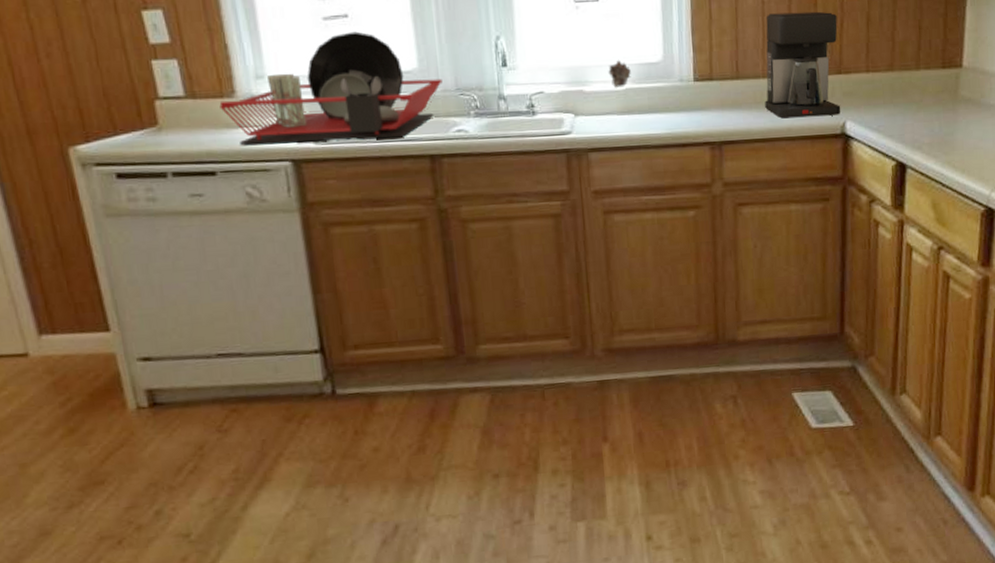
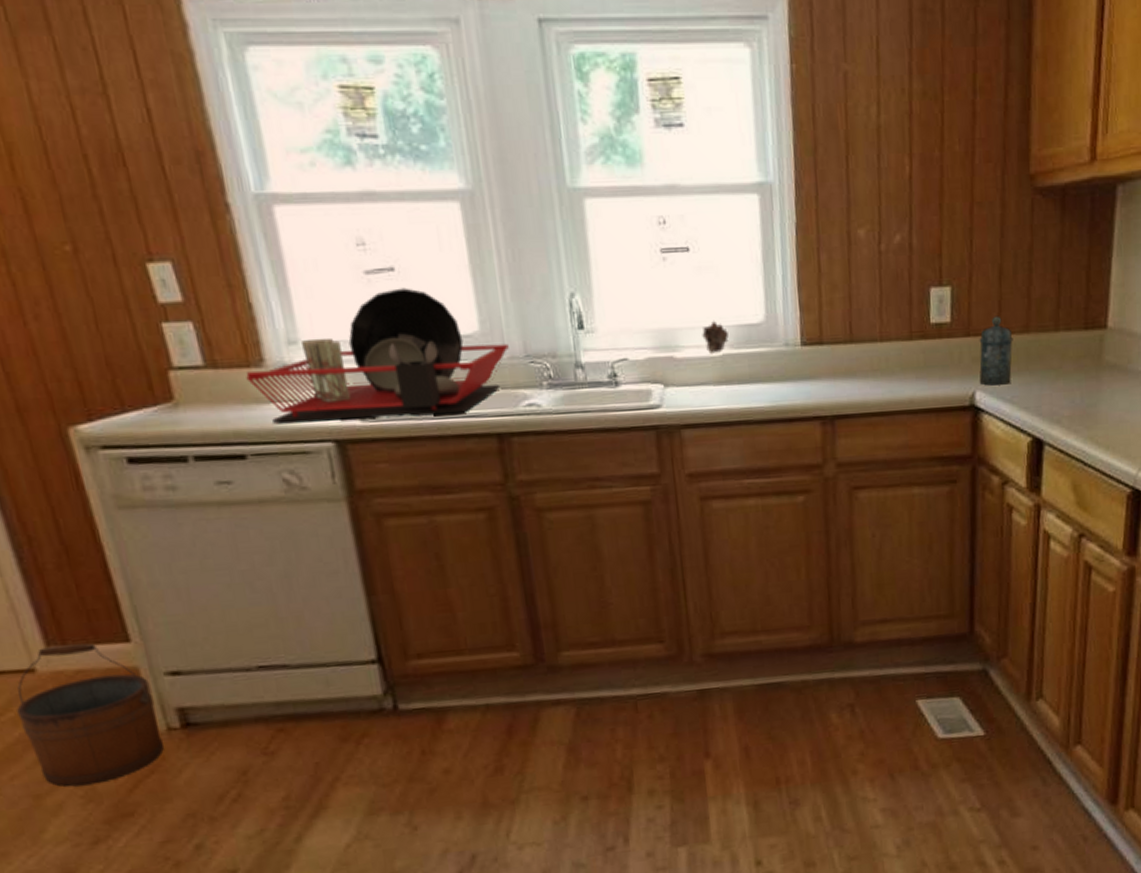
bucket: none [10,332,133,457] -> present [16,643,164,786]
coffee maker: present [765,11,841,119] -> none [883,263,970,389]
canister: none [849,56,879,116] -> present [979,315,1013,386]

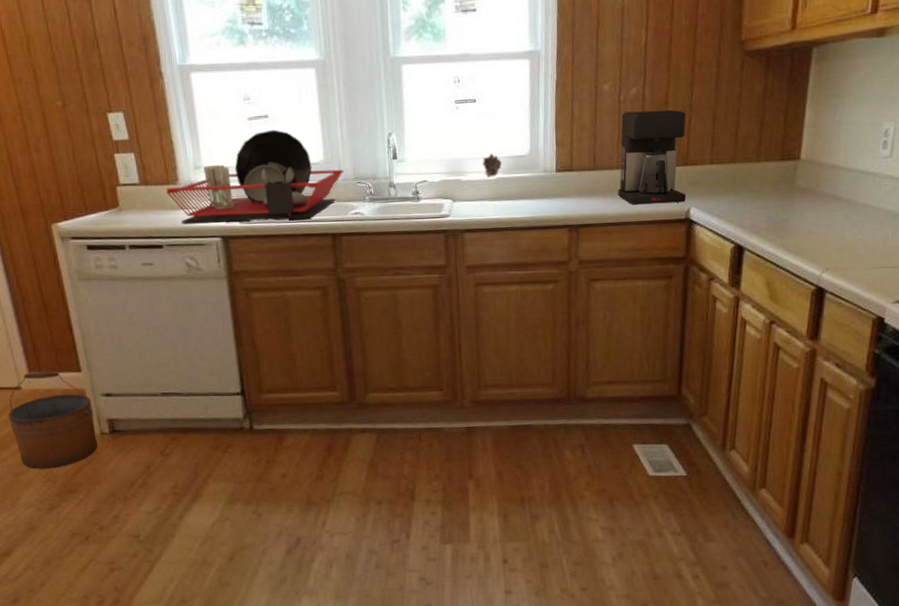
coffee maker: none [883,263,970,389] -> present [618,109,686,205]
canister: present [979,315,1013,386] -> none [694,149,722,204]

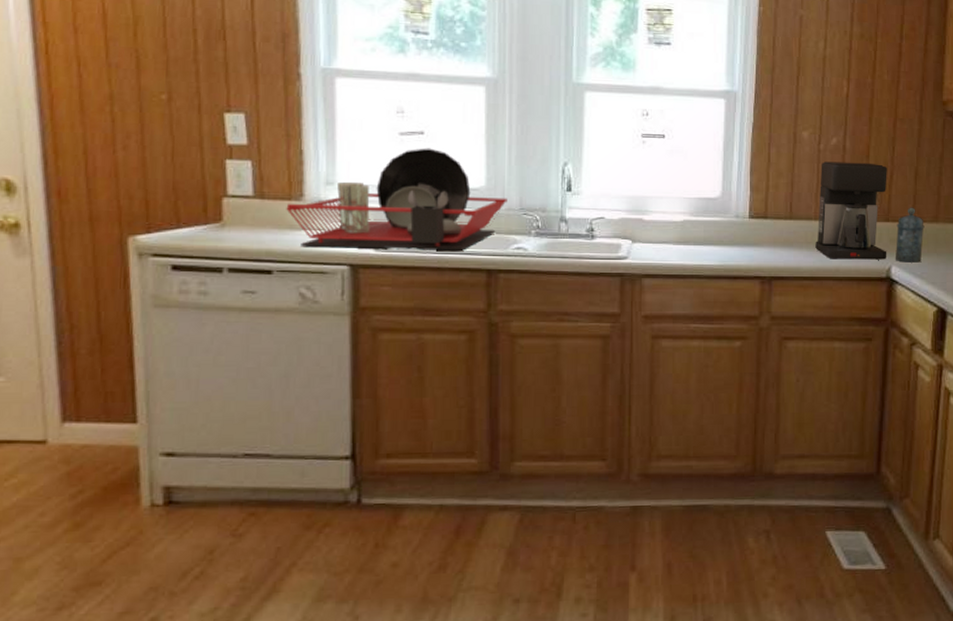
bucket: present [8,371,98,469] -> none [20,420,146,553]
succulent plant: present [482,152,502,178] -> none [668,192,690,220]
canister: none [694,149,722,204] -> present [895,207,925,263]

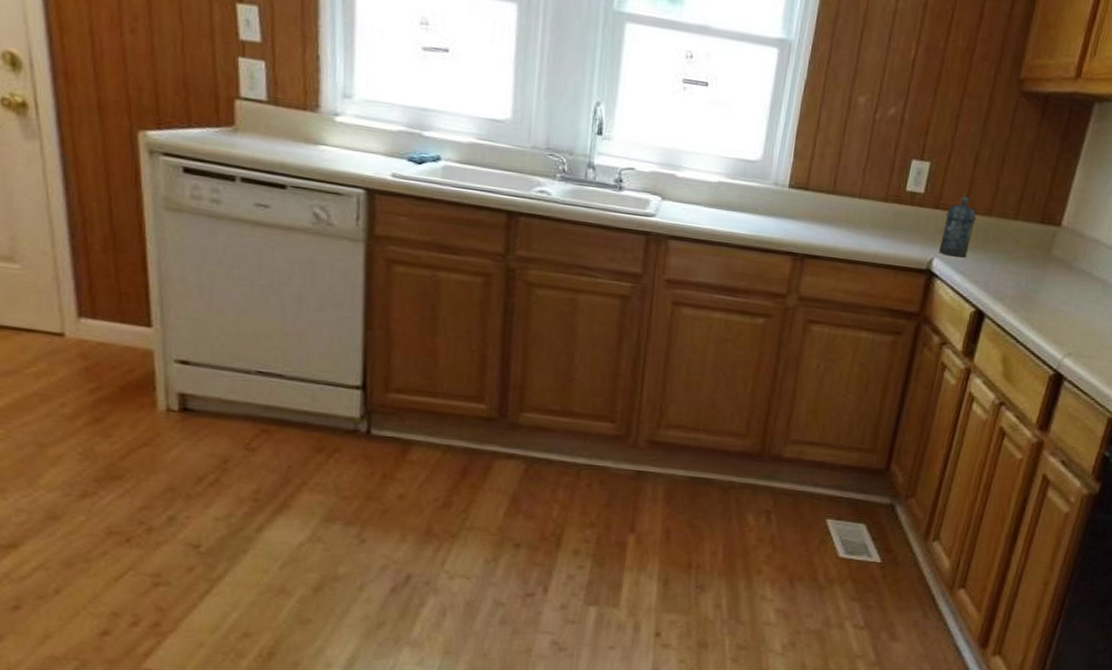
dish rack: present [286,148,507,251] -> none [301,67,534,187]
coffee maker: present [815,161,887,260] -> none [855,133,946,250]

